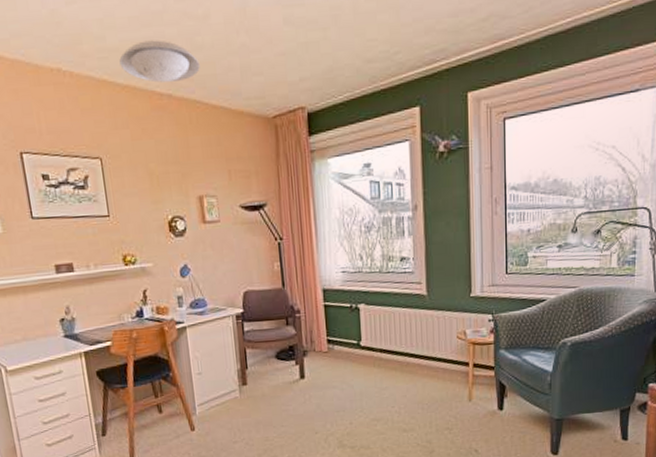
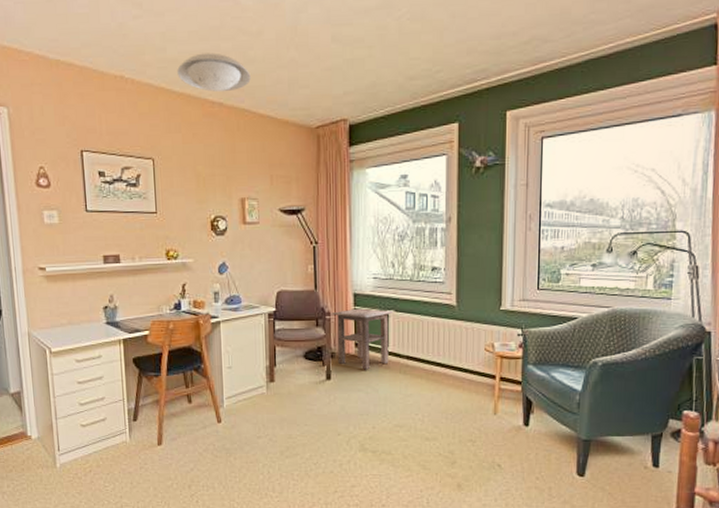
side table: none [300,303,366,366] -> present [331,308,395,370]

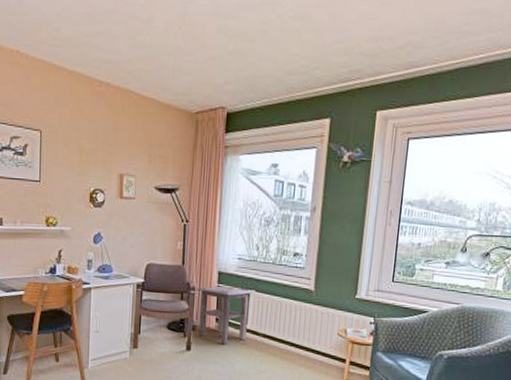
ceiling light: present [177,53,251,92] -> none [70,35,138,73]

